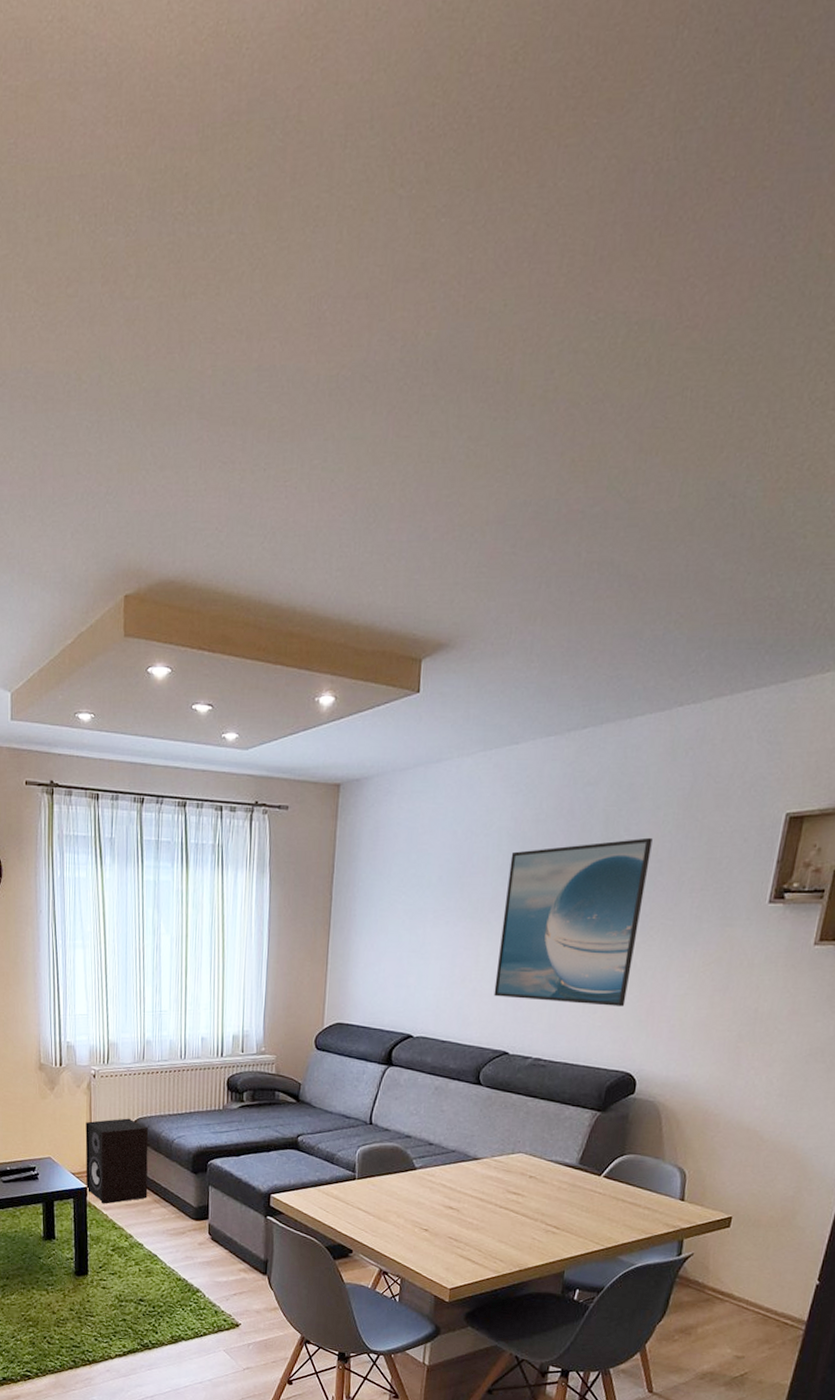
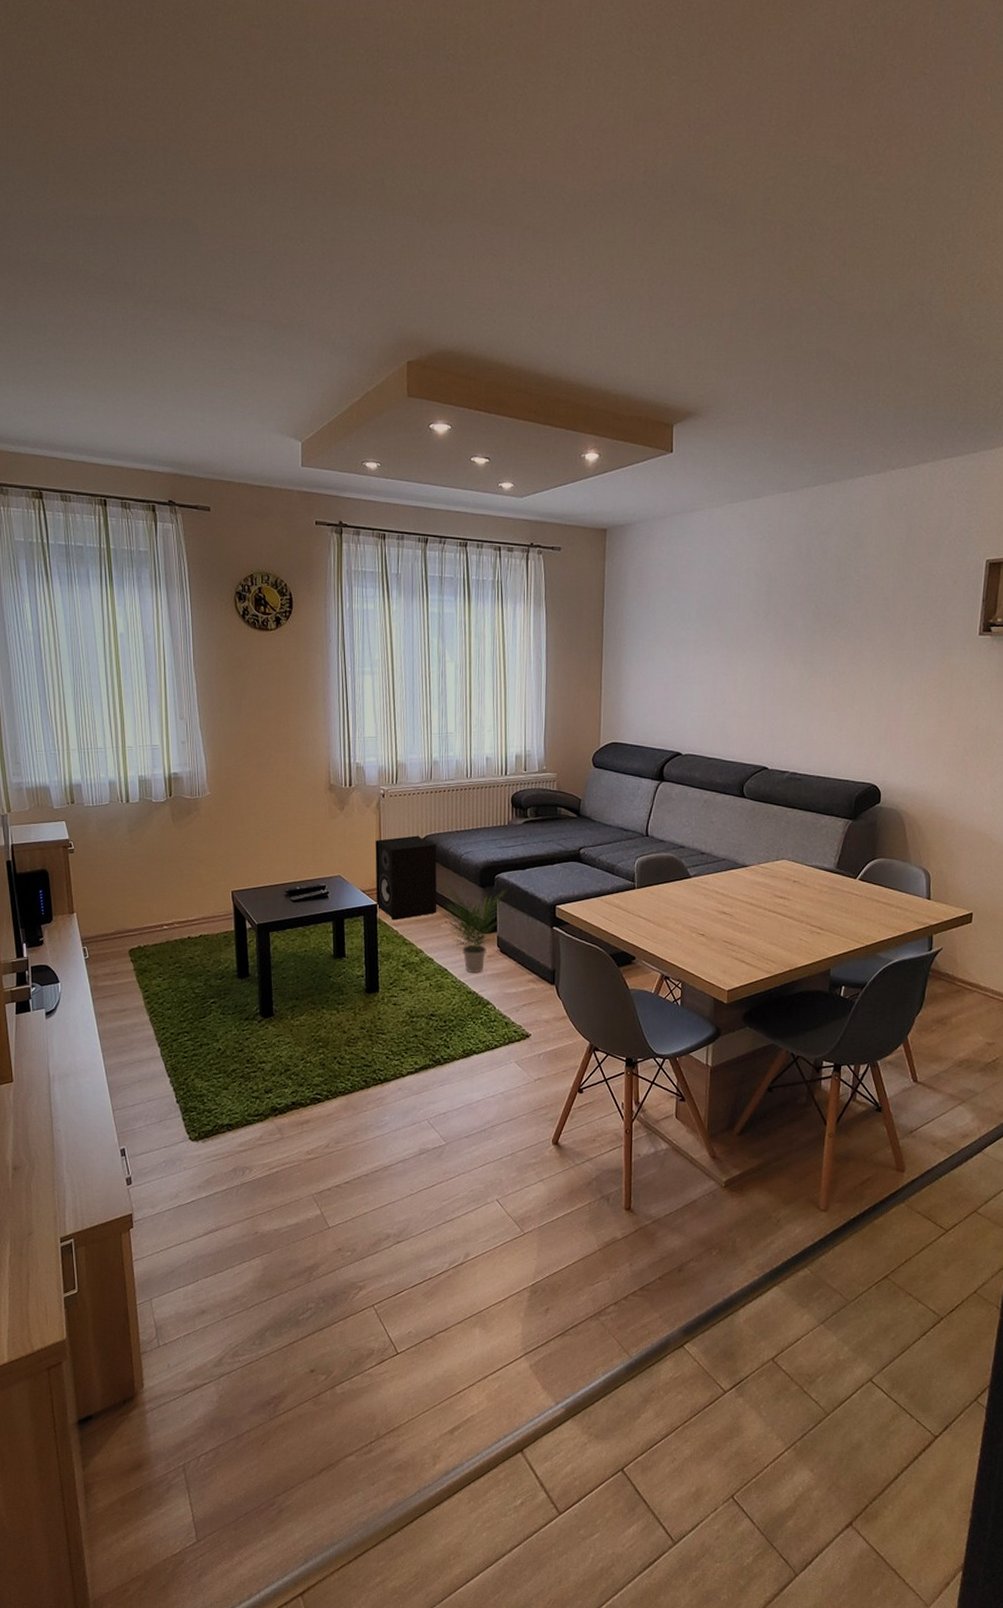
potted plant: none [155,1170,222,1260] -> present [444,885,510,973]
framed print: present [493,837,653,1007] -> none [751,579,879,725]

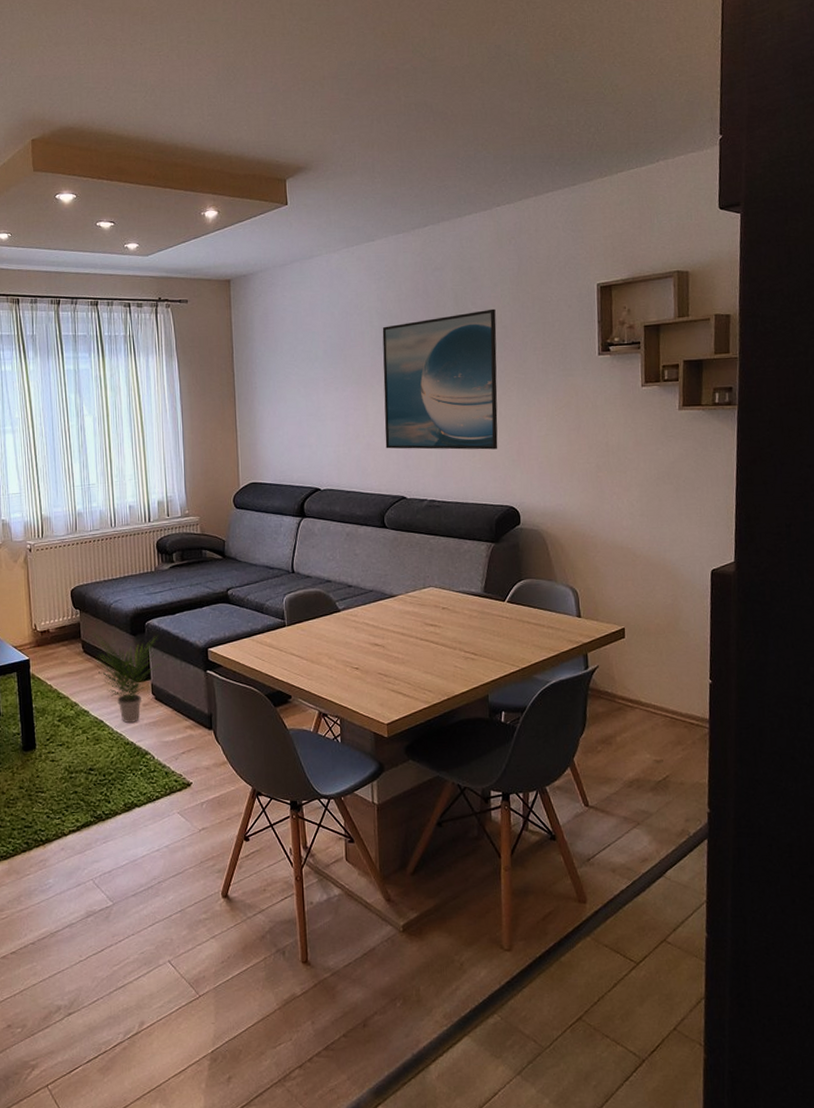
speaker: present [375,835,437,920] -> none [24,587,90,675]
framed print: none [751,579,879,725] -> present [382,308,498,450]

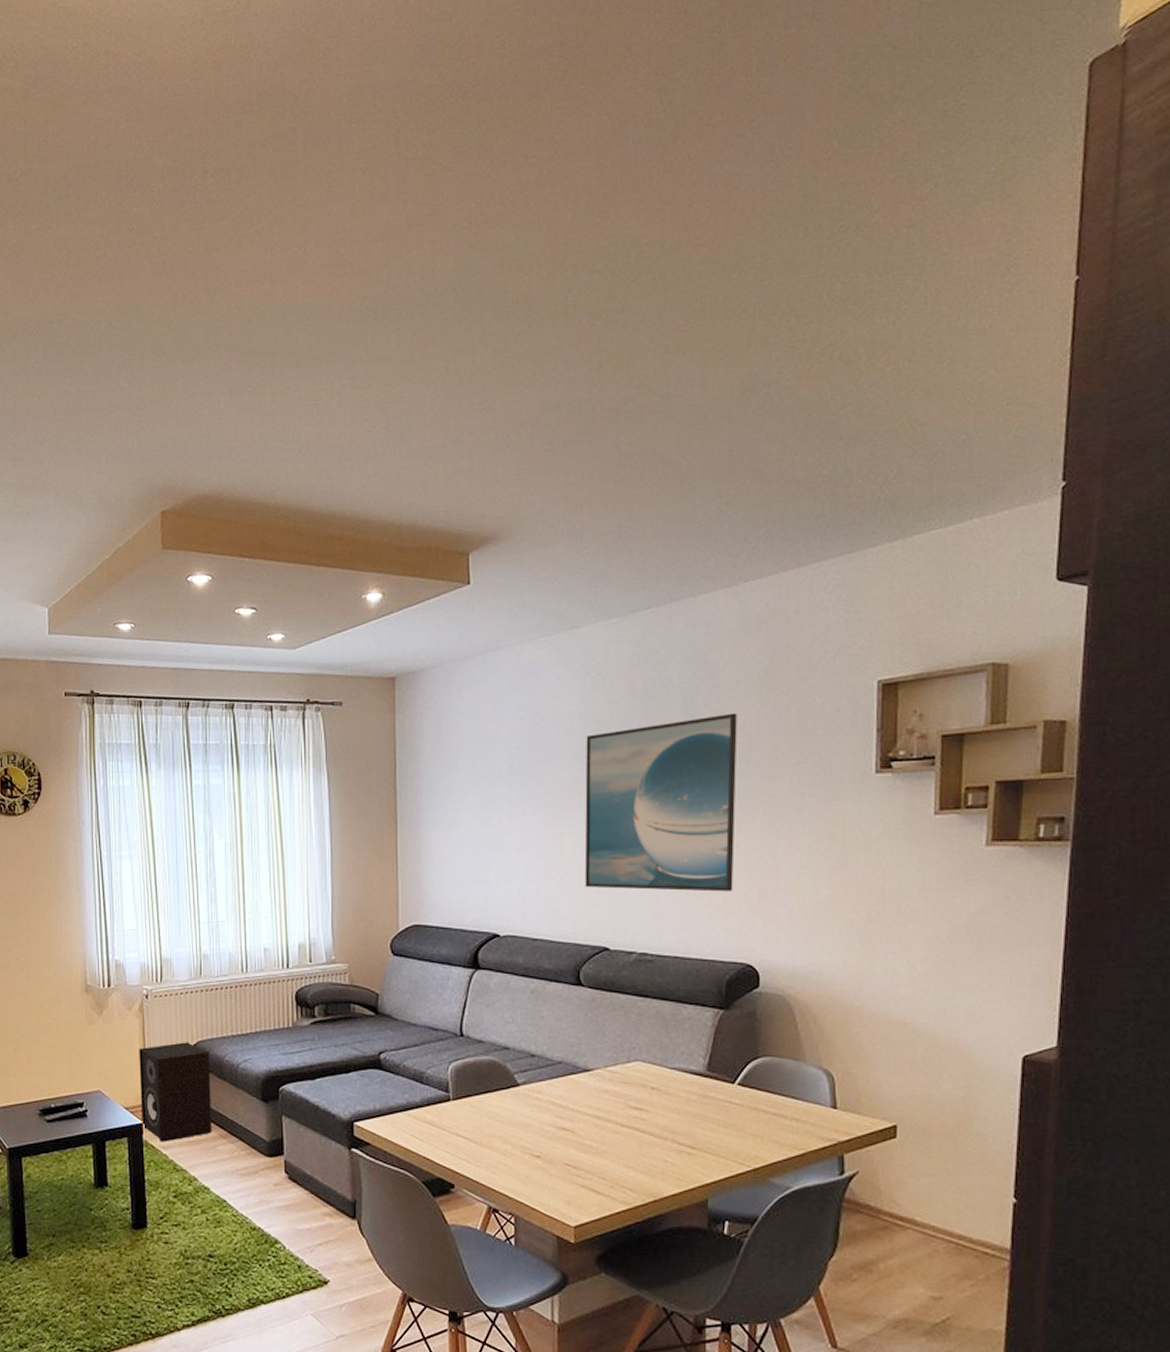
speaker: none [24,587,90,675] -> present [139,1042,212,1142]
potted plant: present [96,635,163,723] -> none [221,1100,299,1205]

